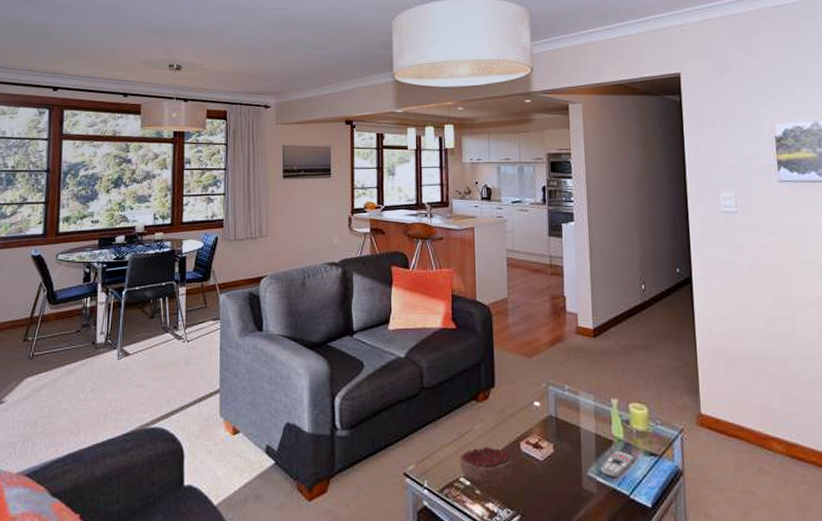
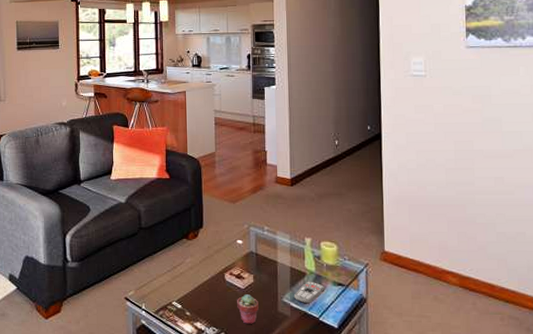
decorative bowl: present [460,447,514,486] -> none [172,277,219,309]
potted succulent: none [535,467,560,504] -> present [237,294,259,324]

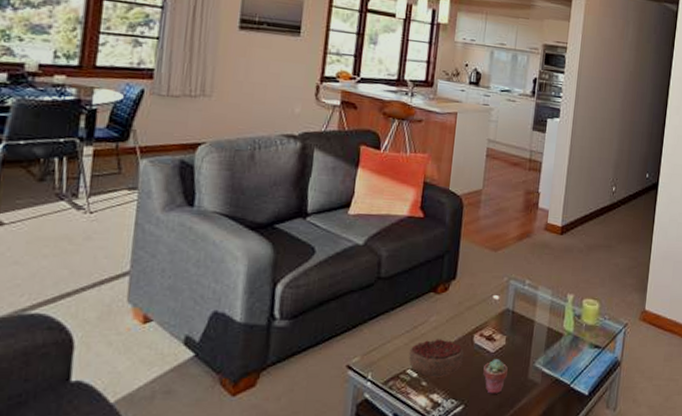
decorative bowl: none [172,277,219,309] -> present [408,339,464,377]
remote control: present [293,281,325,304] -> none [547,343,581,369]

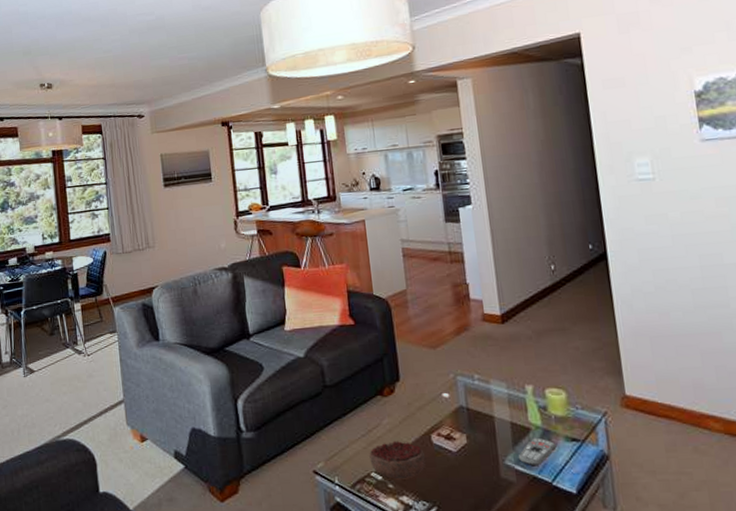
potted succulent: present [483,359,508,394] -> none [449,458,477,495]
remote control: none [547,343,581,369] -> present [518,437,557,466]

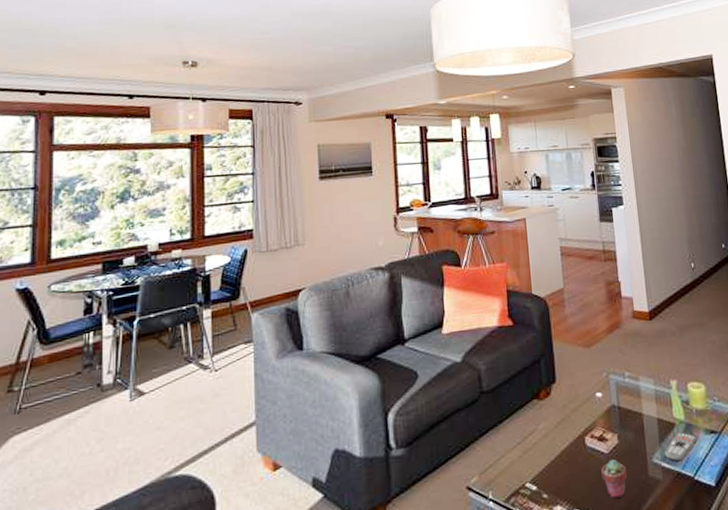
decorative bowl: present [369,441,426,480] -> none [524,446,580,488]
potted succulent: none [449,458,477,495] -> present [601,459,627,499]

